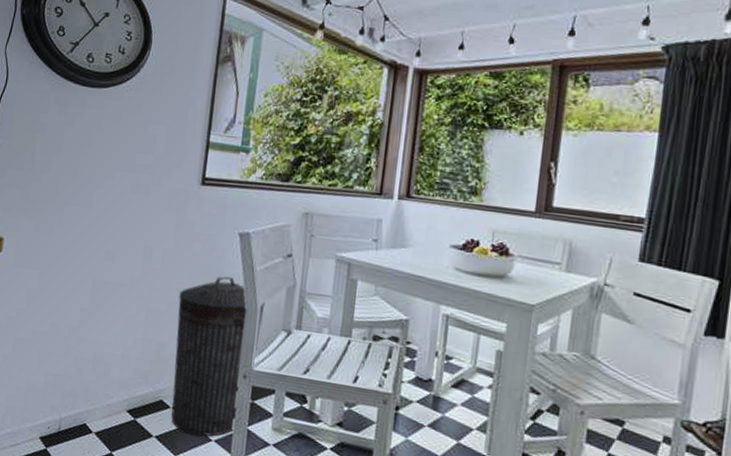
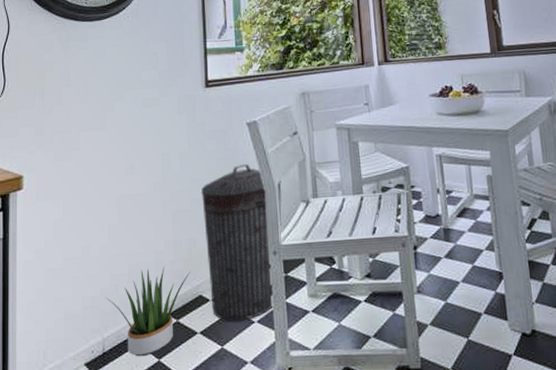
potted plant: none [67,360,156,445] -> present [105,267,191,357]

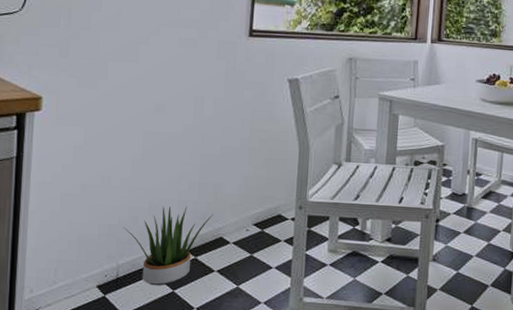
trash can: present [200,163,282,322] -> none [232,119,316,265]

